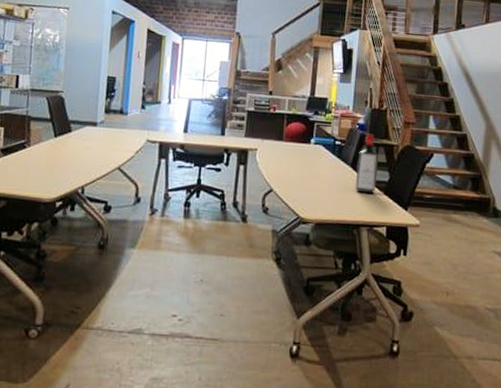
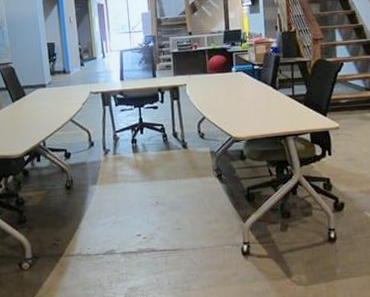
liquor bottle: present [355,133,378,194] -> none [276,54,296,108]

